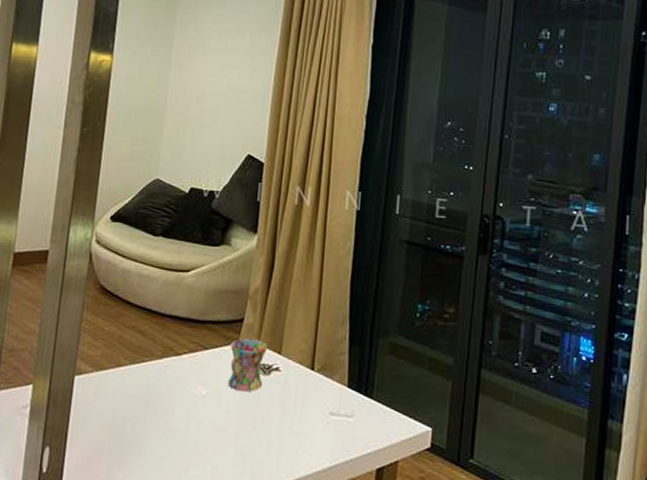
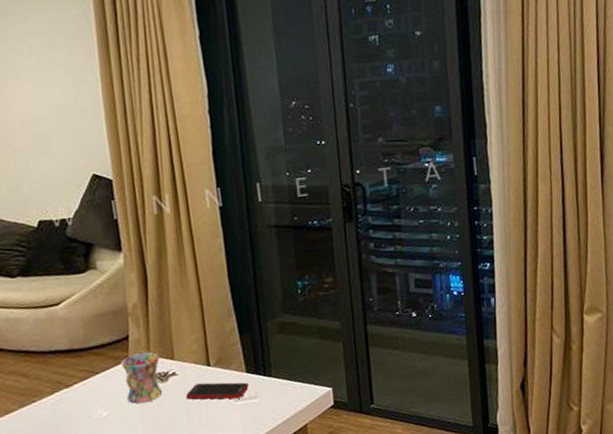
cell phone: none [283,385,348,413] -> present [185,382,249,400]

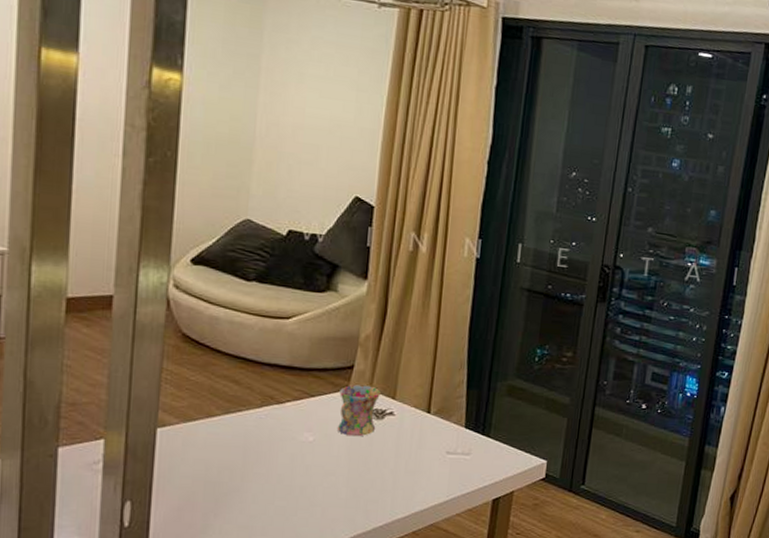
cell phone: present [185,382,249,400] -> none [398,428,465,452]

